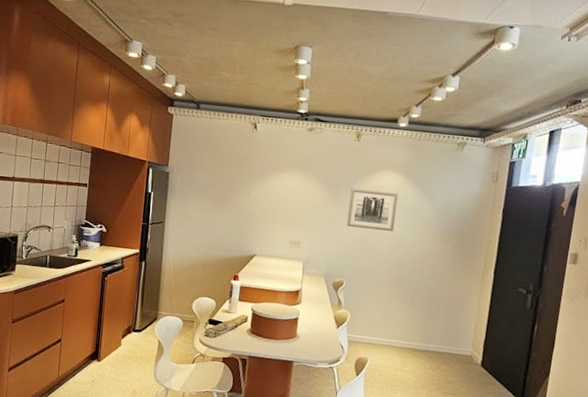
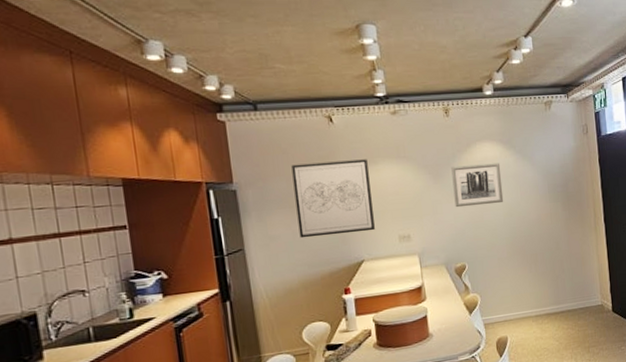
wall art: none [209,160,278,231] -> present [291,159,375,238]

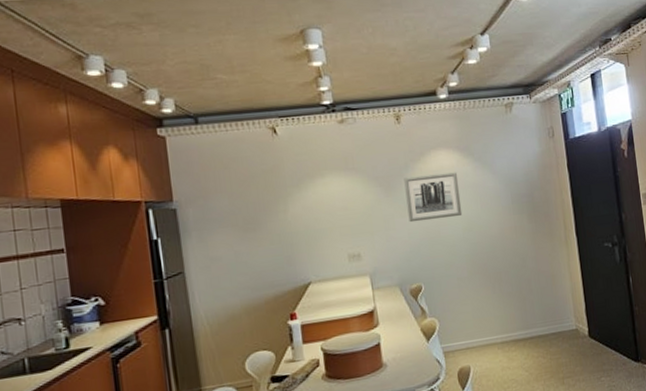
wall art: present [291,159,375,238] -> none [233,172,322,260]

